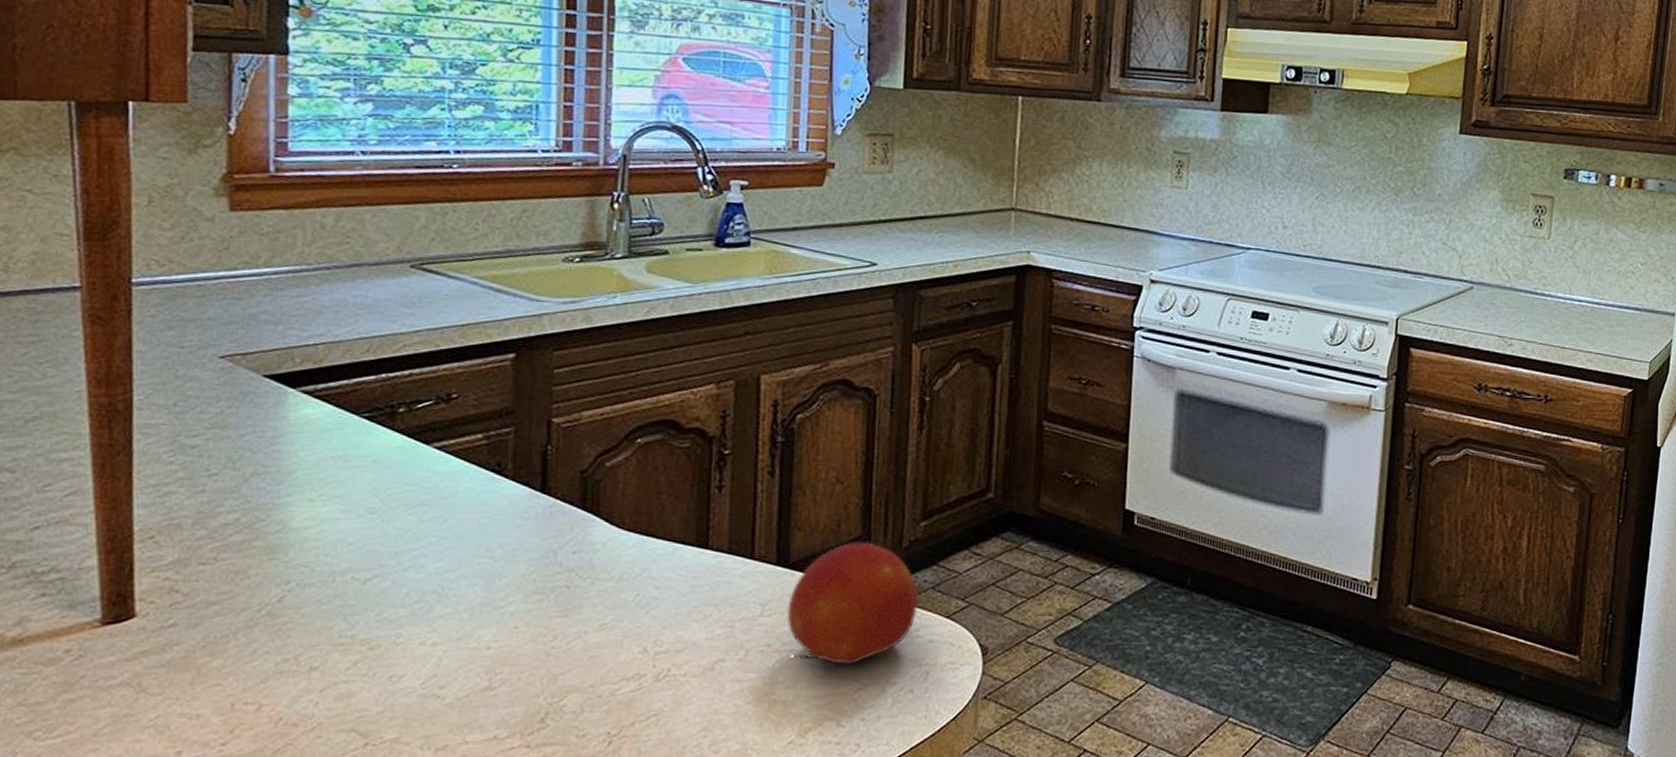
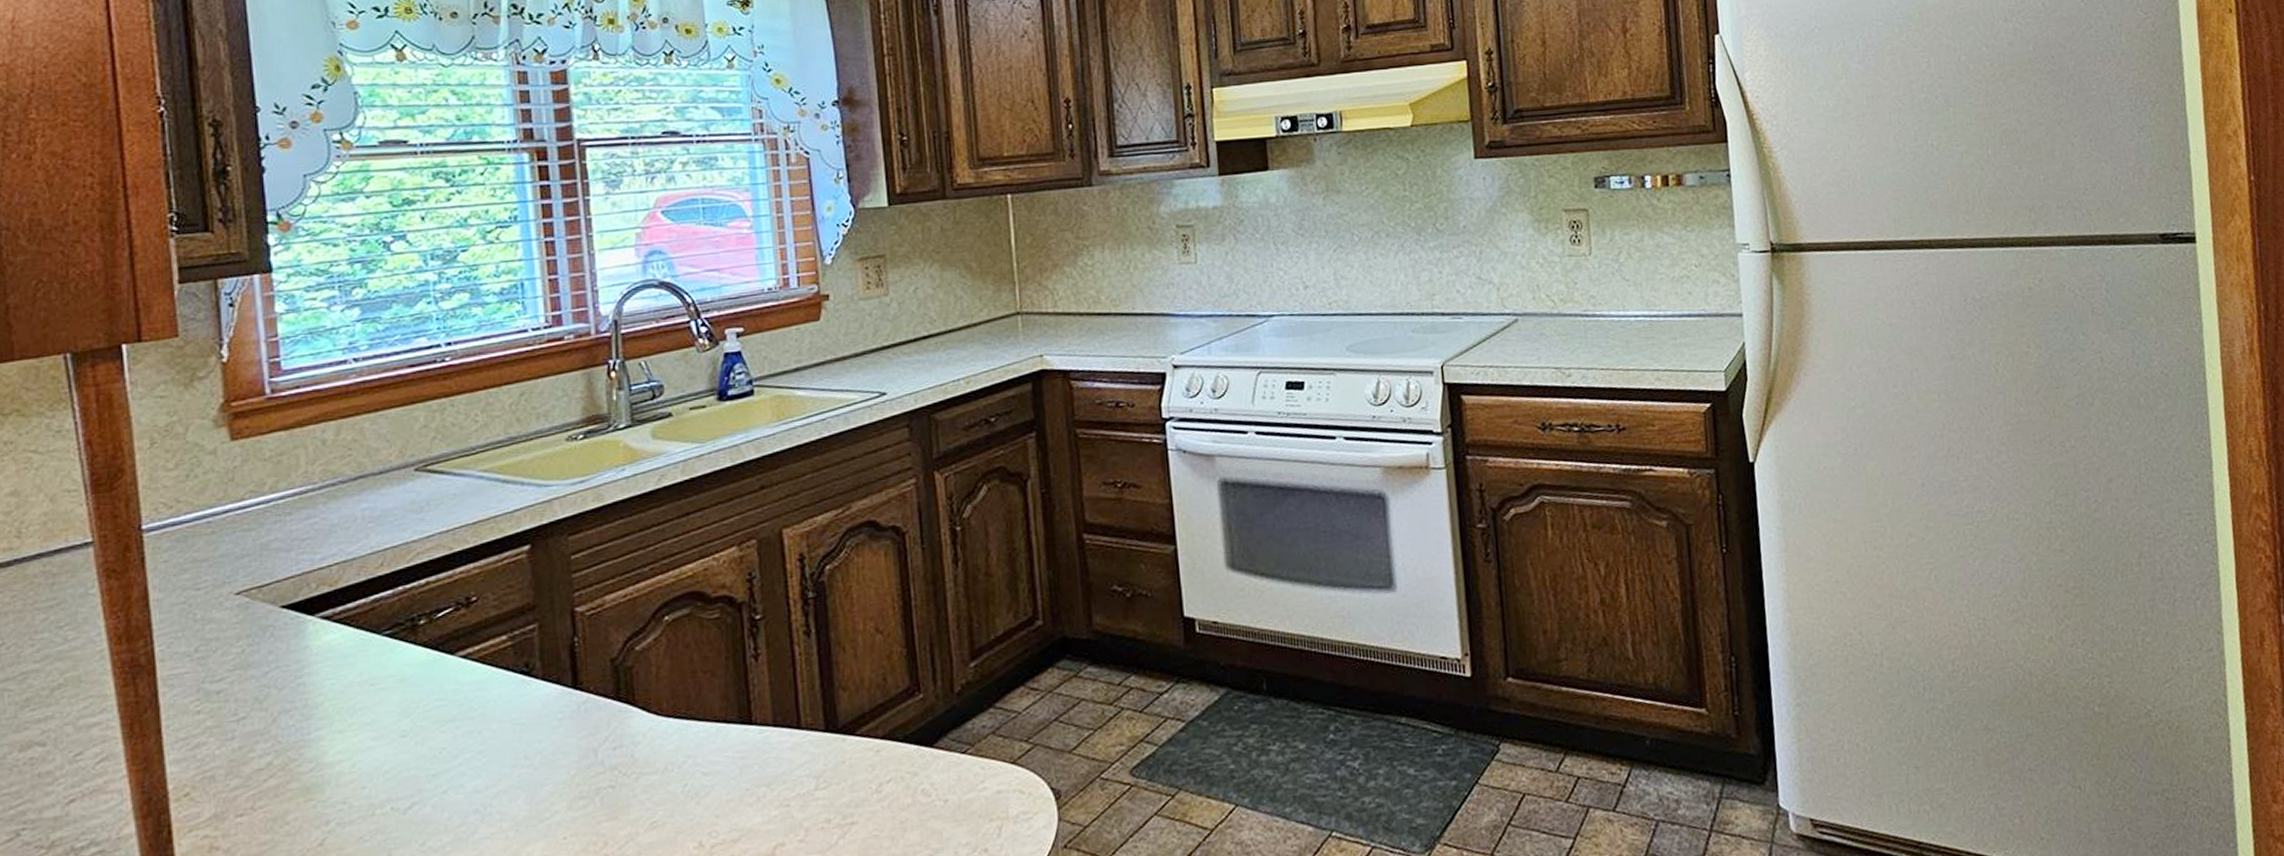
fruit: present [787,542,918,664] -> none [843,693,980,832]

